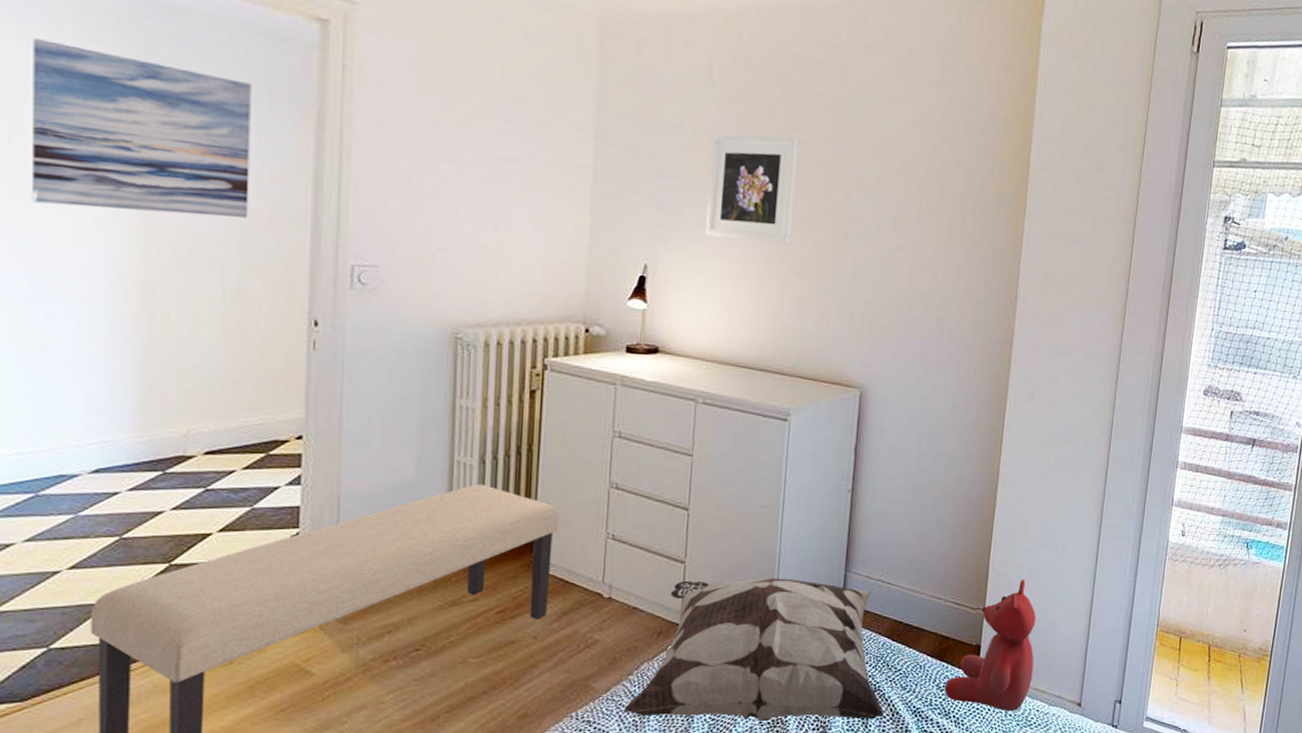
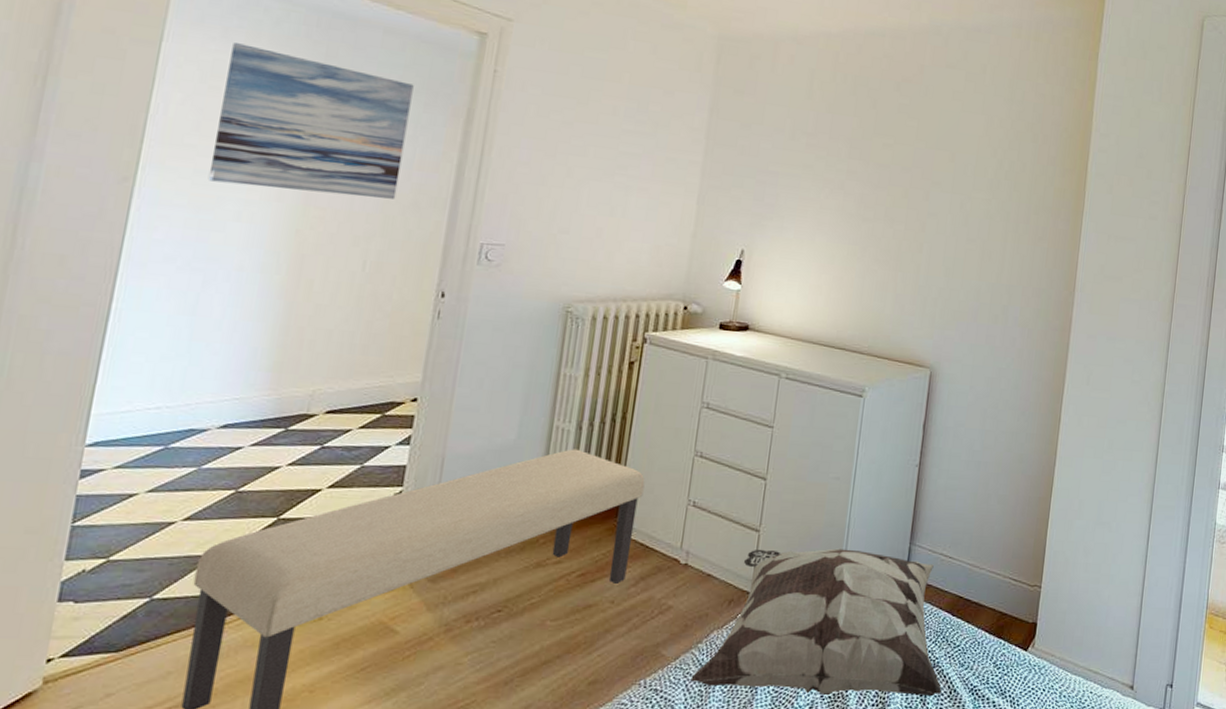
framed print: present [705,135,800,243] -> none [798,138,885,234]
stuffed bear: present [944,579,1036,712] -> none [1000,557,1091,693]

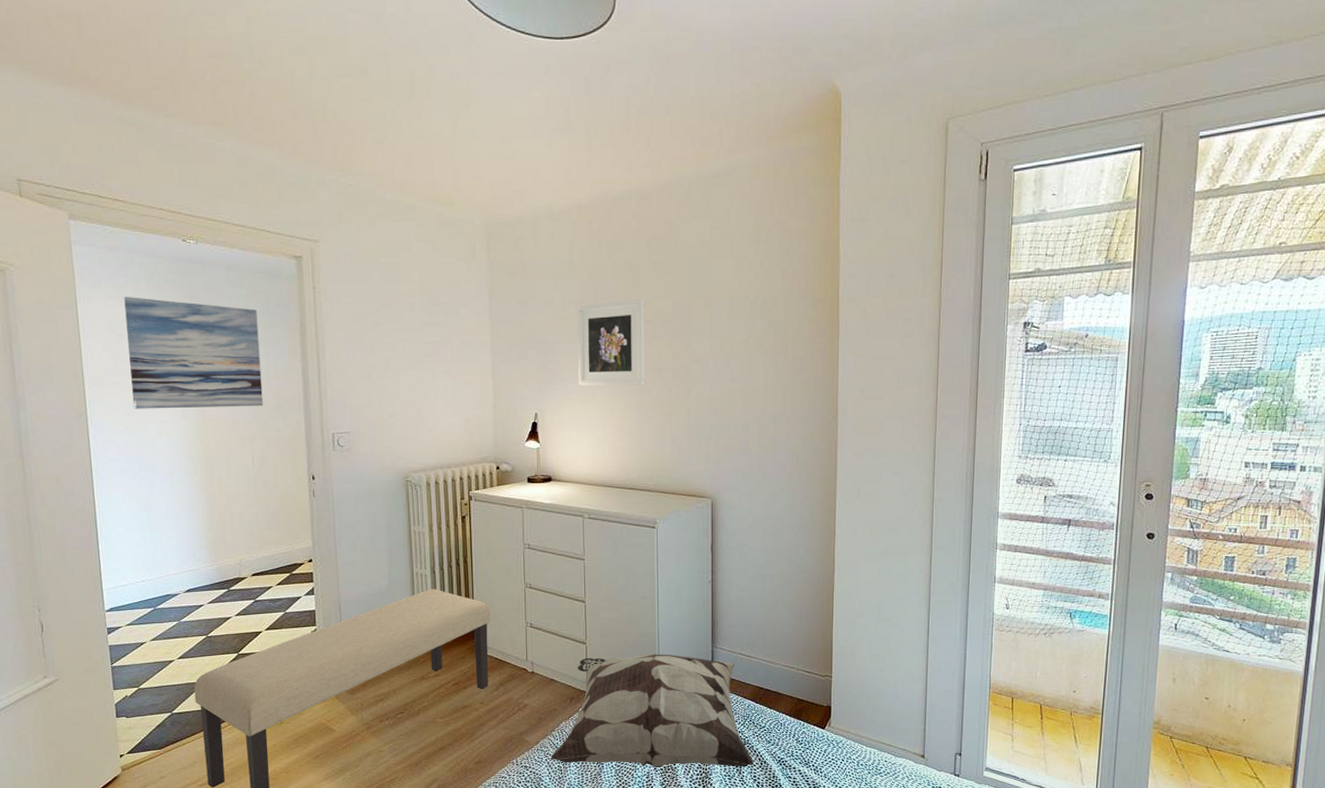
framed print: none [798,138,885,234] -> present [577,300,645,386]

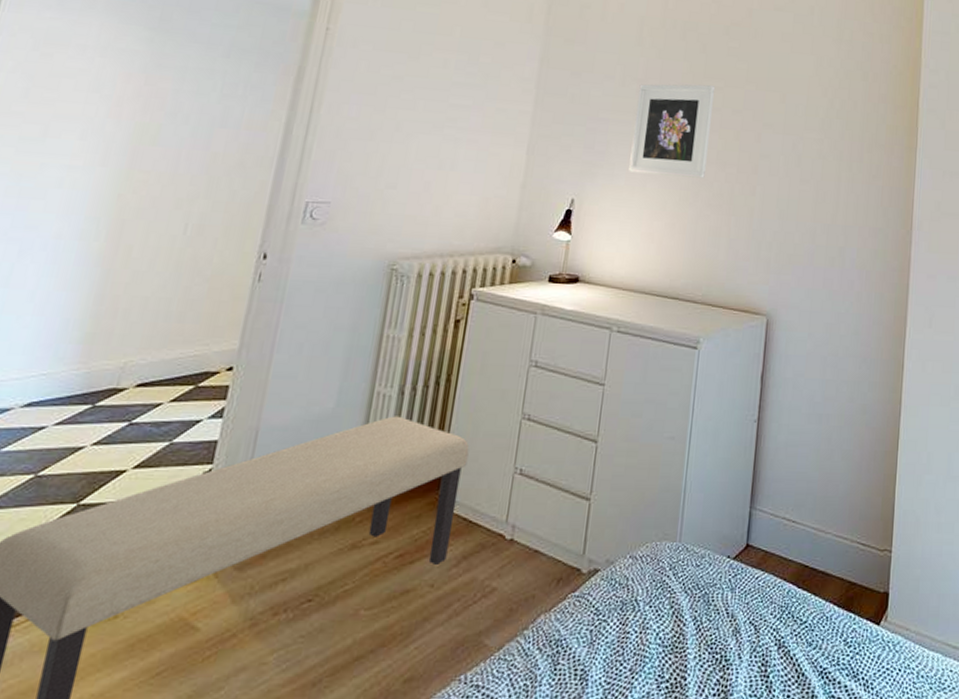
wall art: present [124,297,264,409] -> none [32,10,246,160]
decorative pillow: present [551,654,753,767] -> none [515,516,789,684]

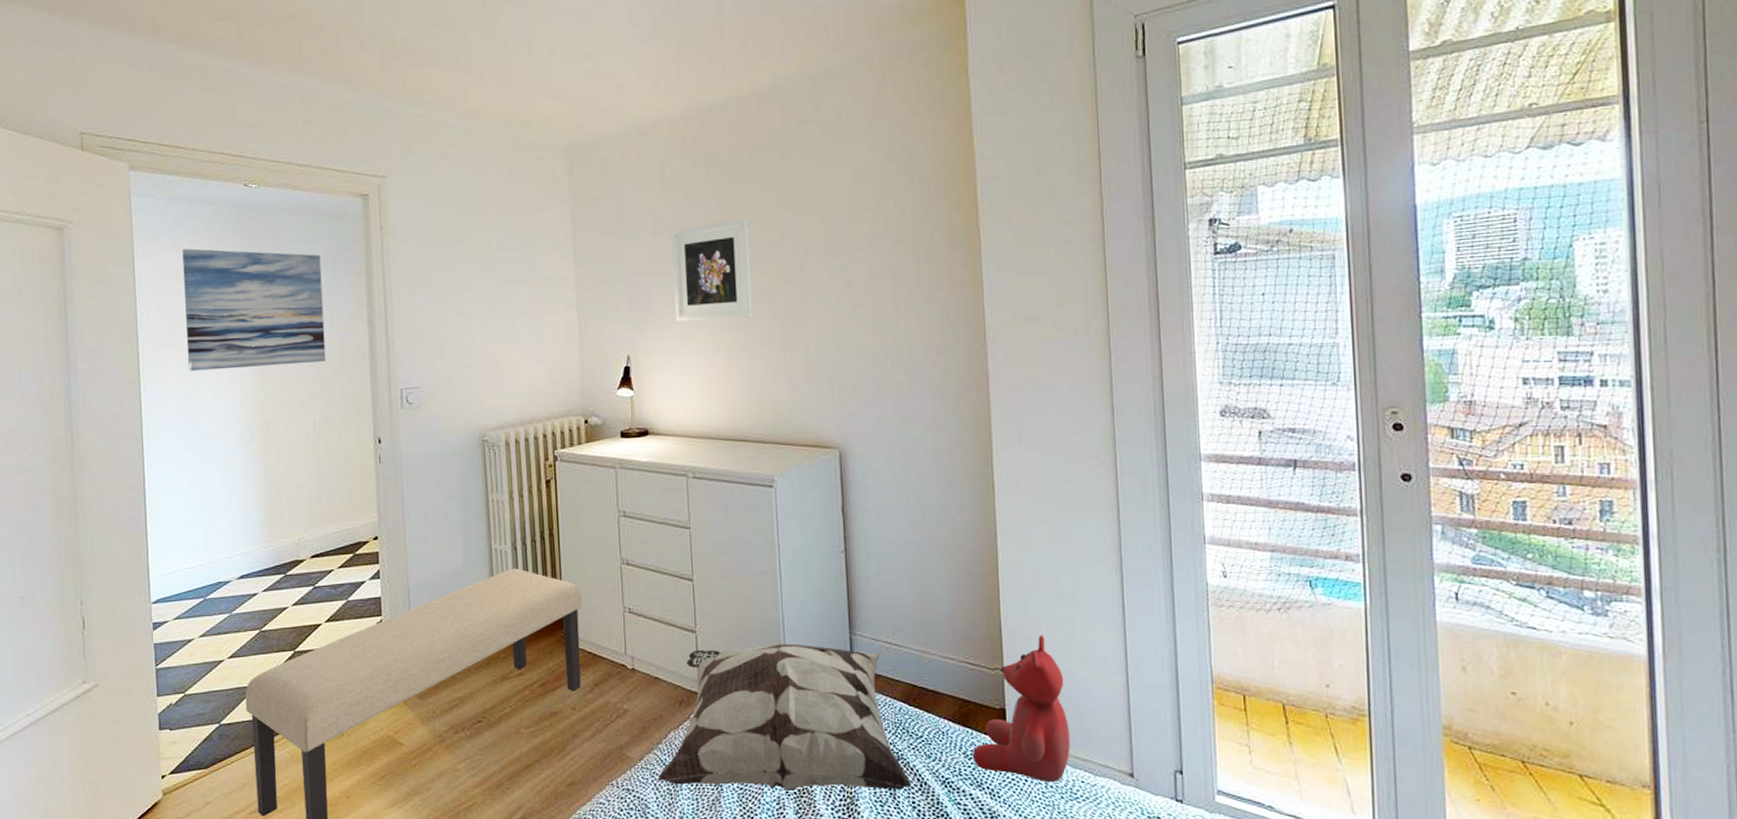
wall art: none [32,10,246,160] -> present [182,248,326,371]
decorative pillow: none [515,516,789,684] -> present [658,643,911,790]
stuffed bear: none [851,516,945,672] -> present [972,634,1071,783]

